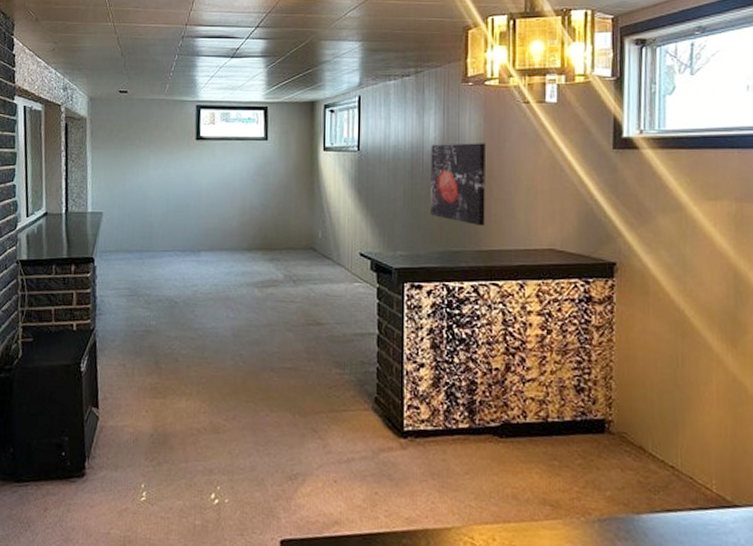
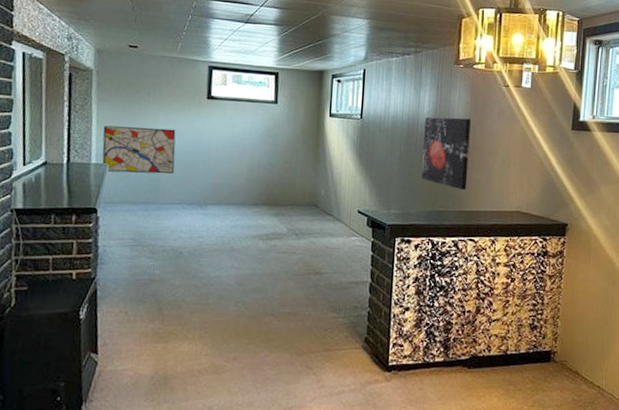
wall art: none [97,173,167,221] -> present [102,125,176,174]

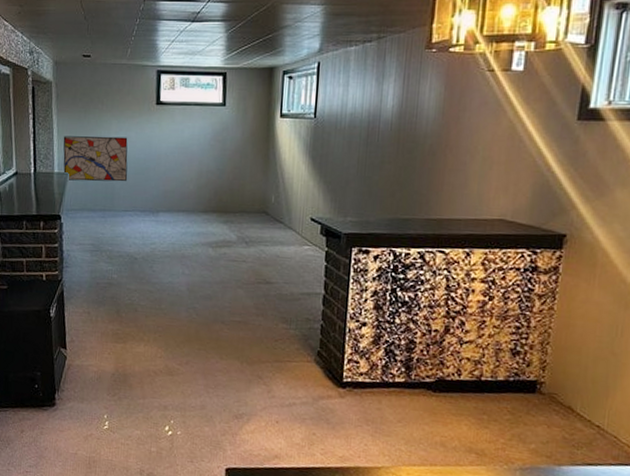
wall art: present [421,117,471,191] -> none [383,111,444,196]

